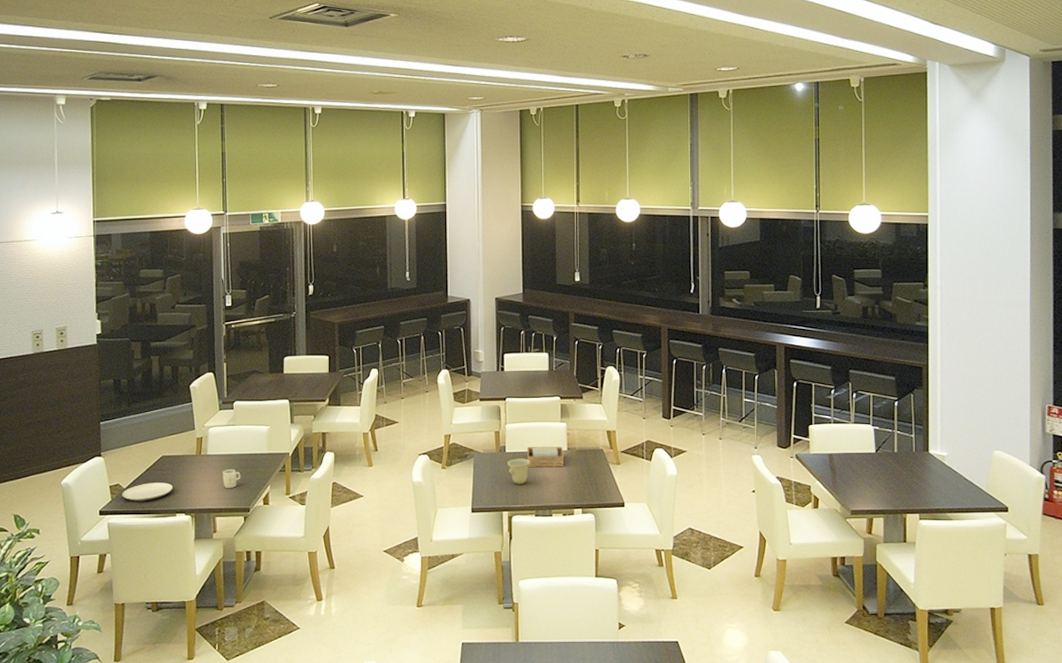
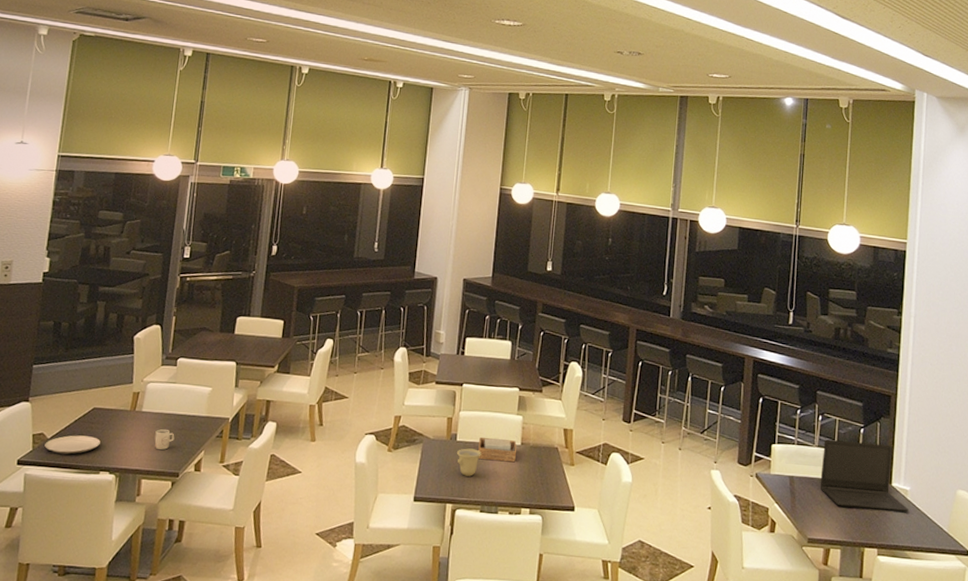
laptop: none [859,414,947,478] -> present [820,439,909,512]

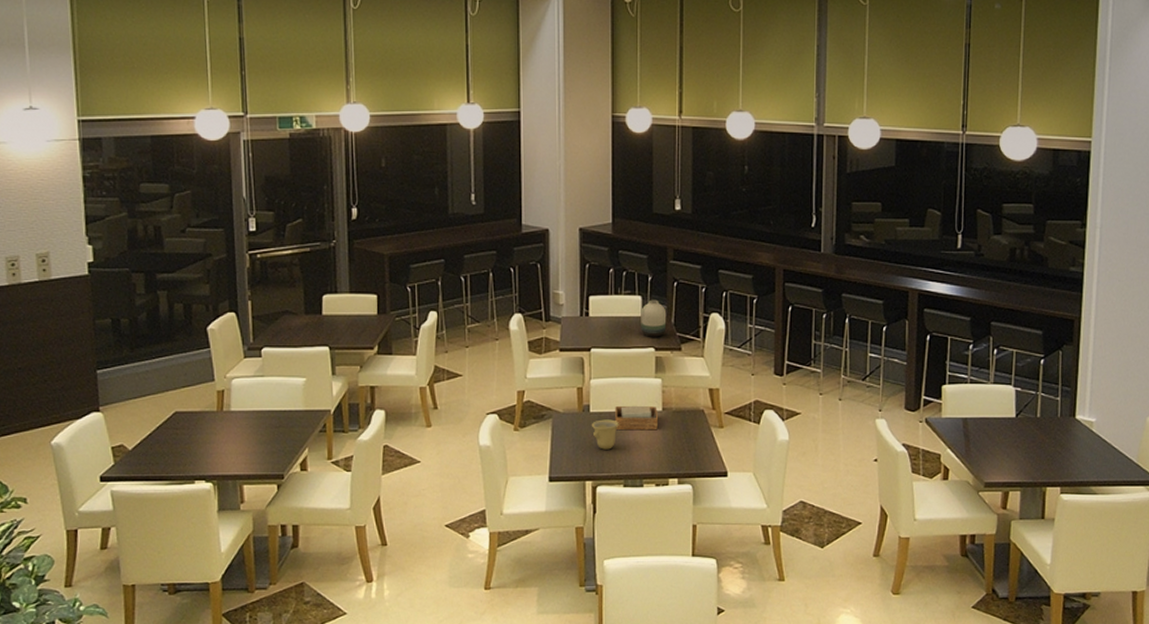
plate: present [44,435,100,455] -> none [127,443,190,466]
mug: present [154,429,175,450] -> none [250,429,273,452]
vase: none [508,345,532,379] -> present [641,299,667,337]
laptop: present [820,439,909,512] -> none [996,374,1094,446]

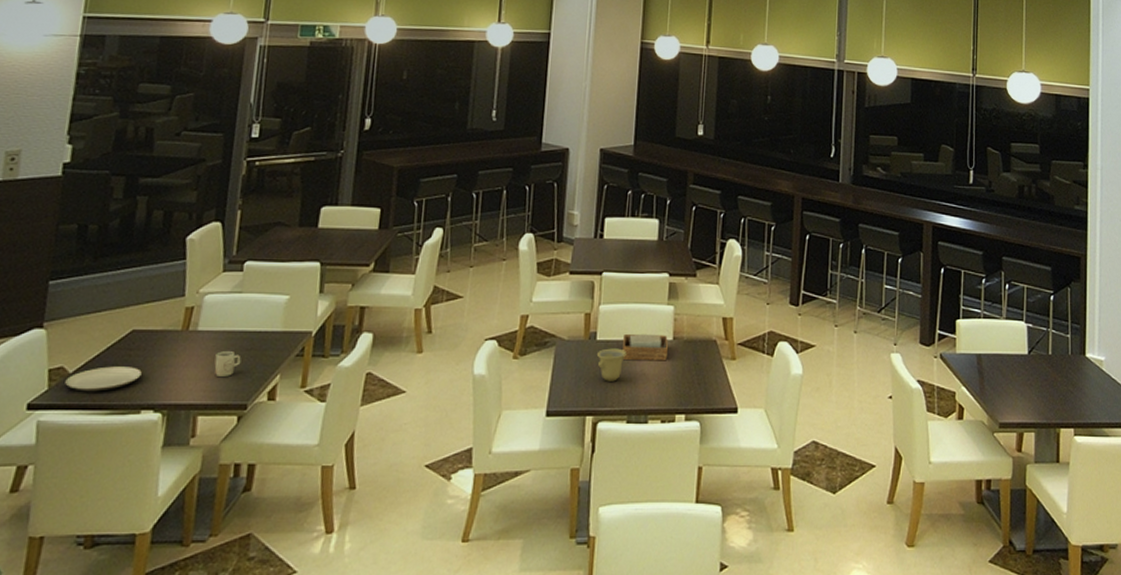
plate: none [127,443,190,466] -> present [65,366,142,392]
mug: none [250,429,273,452] -> present [214,351,242,378]
vase: present [641,299,667,337] -> none [656,223,684,262]

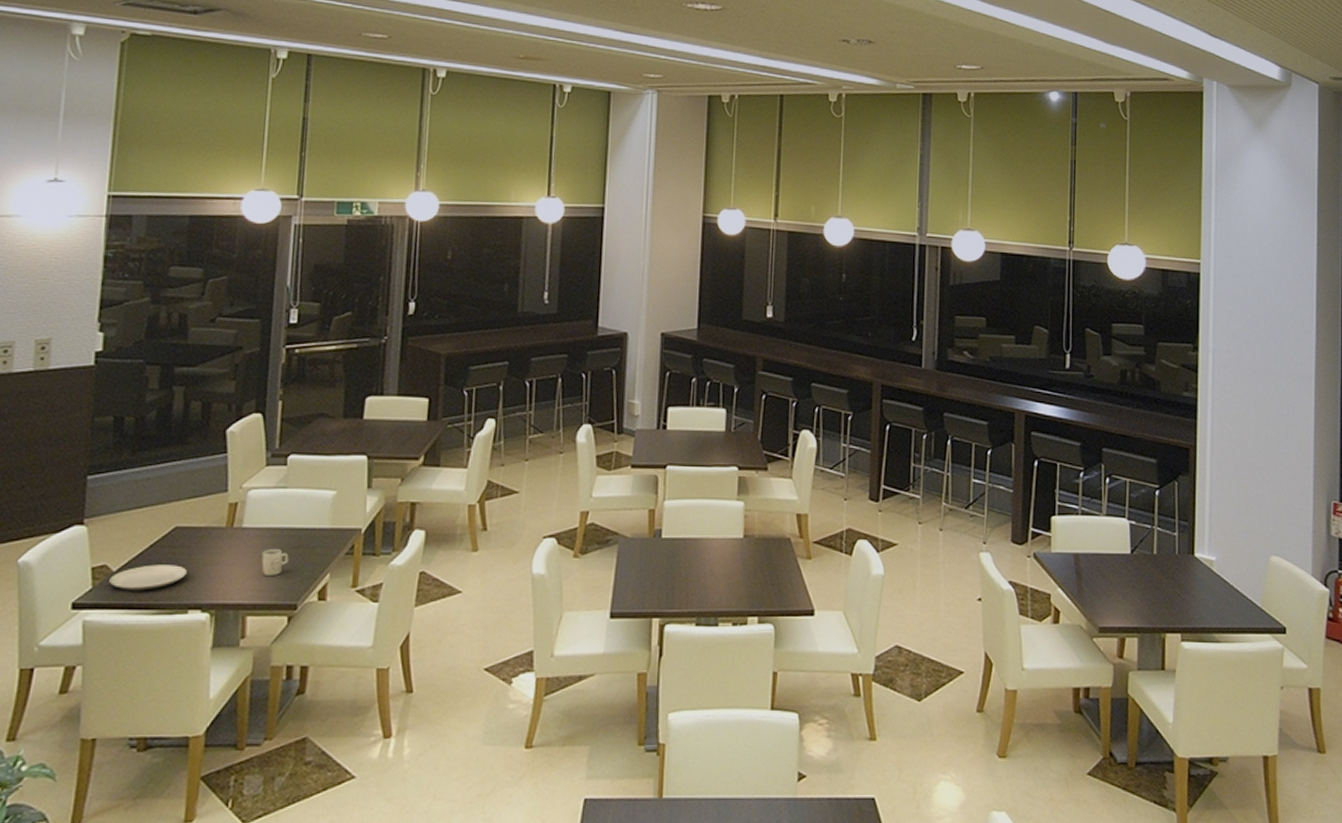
cup: present [596,348,627,382] -> none [662,546,694,582]
napkin holder: present [622,333,669,361] -> none [689,531,739,561]

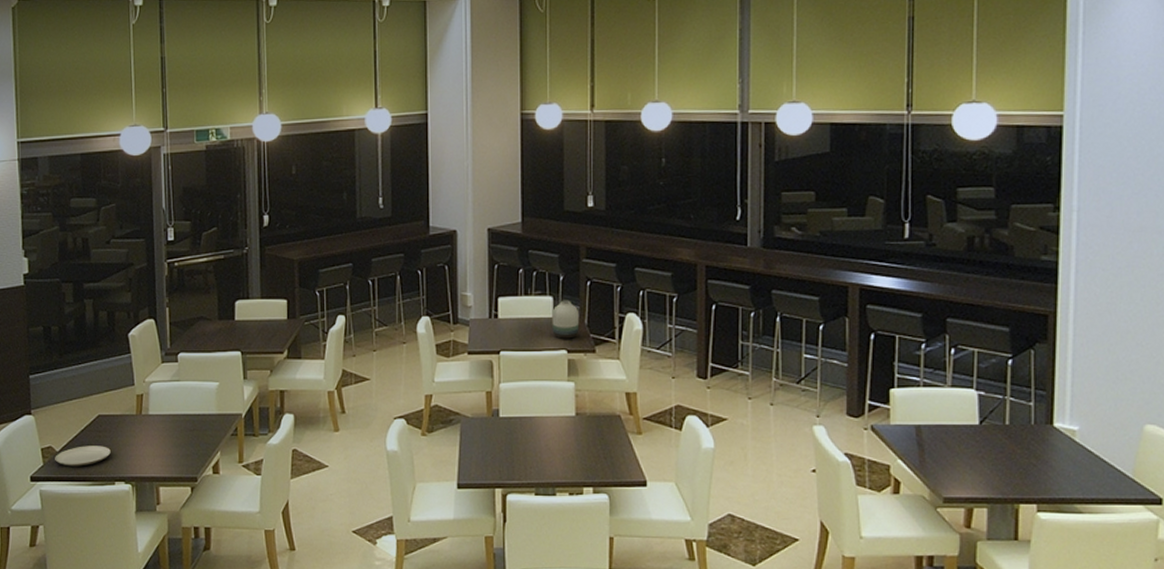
mug: present [261,549,289,577] -> none [166,432,187,455]
vase: none [723,413,753,455] -> present [552,300,580,339]

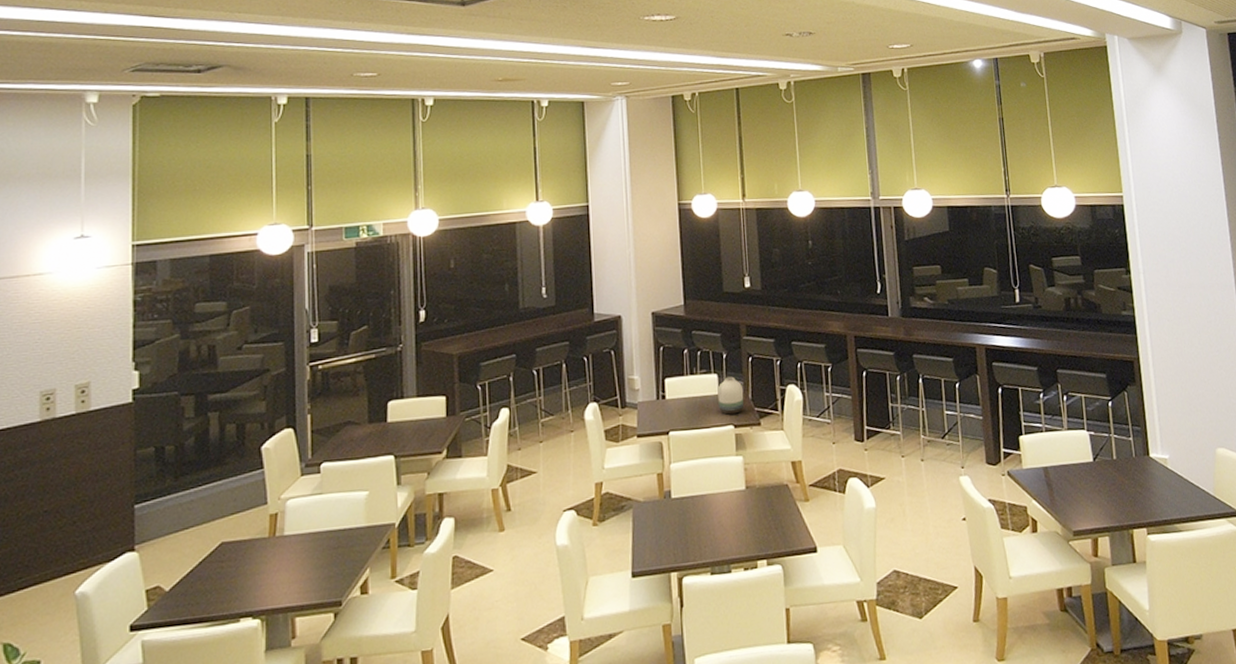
plate: present [55,446,111,467] -> none [163,578,236,608]

